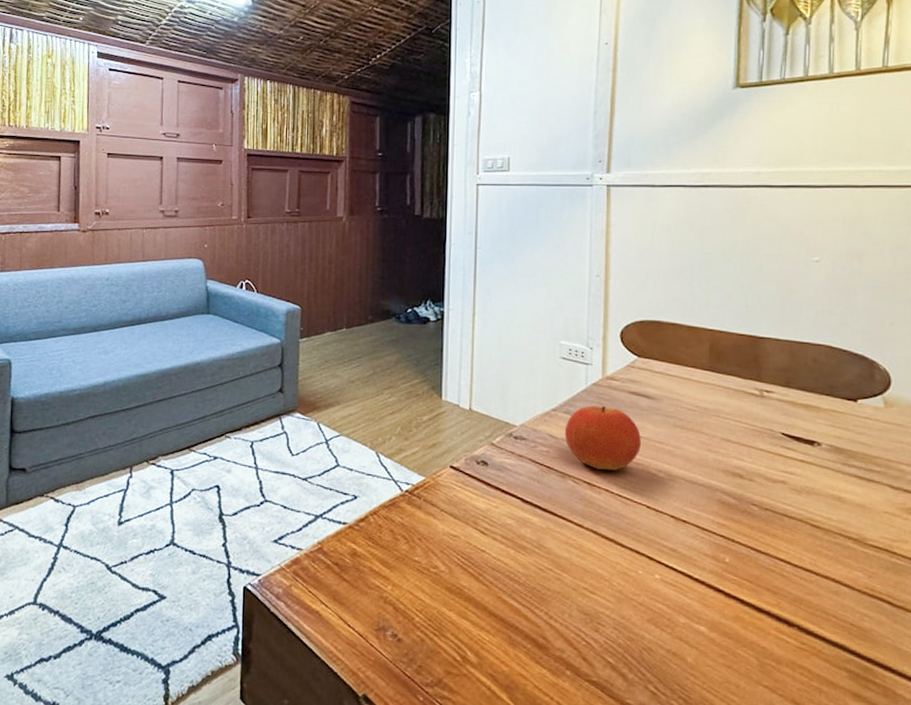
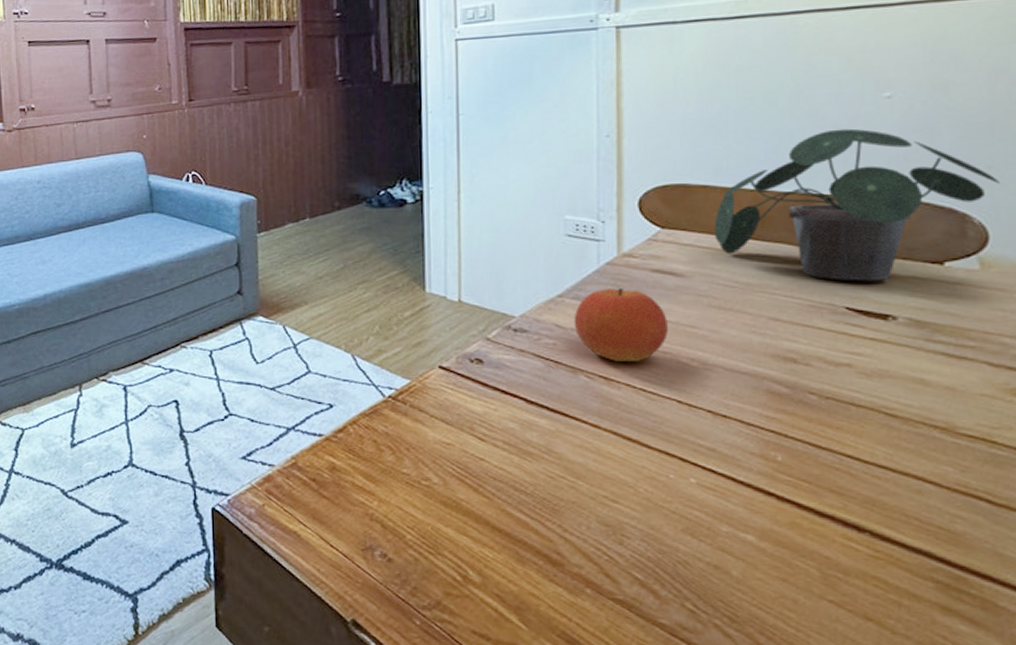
potted plant: none [680,284,899,413] -> present [714,128,1000,282]

